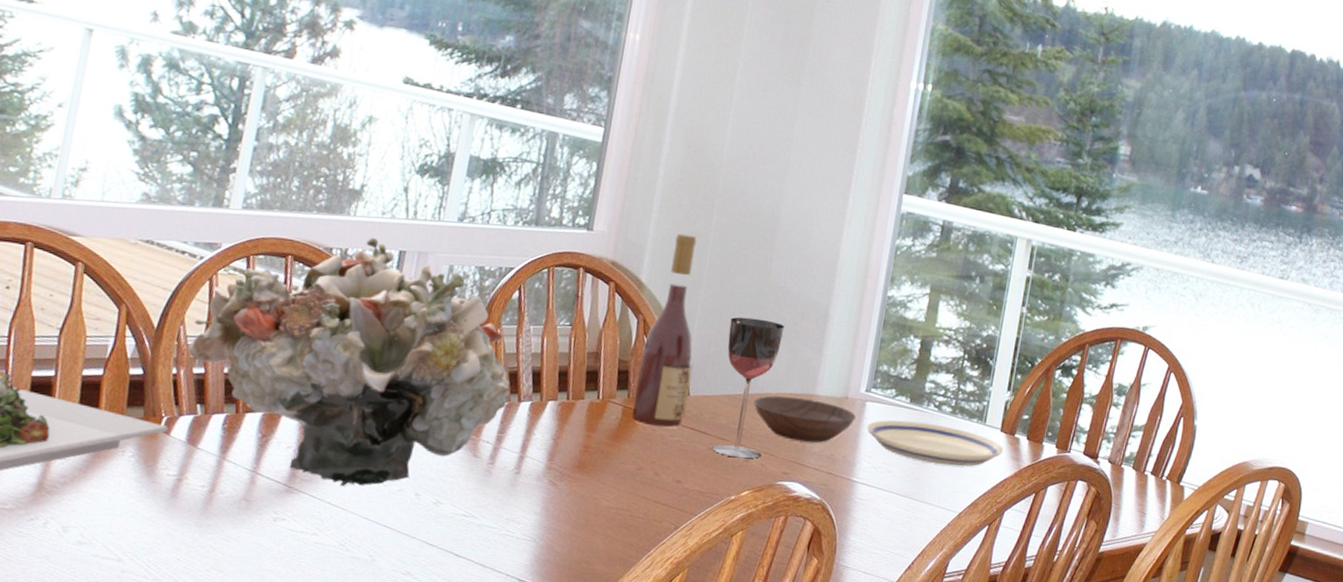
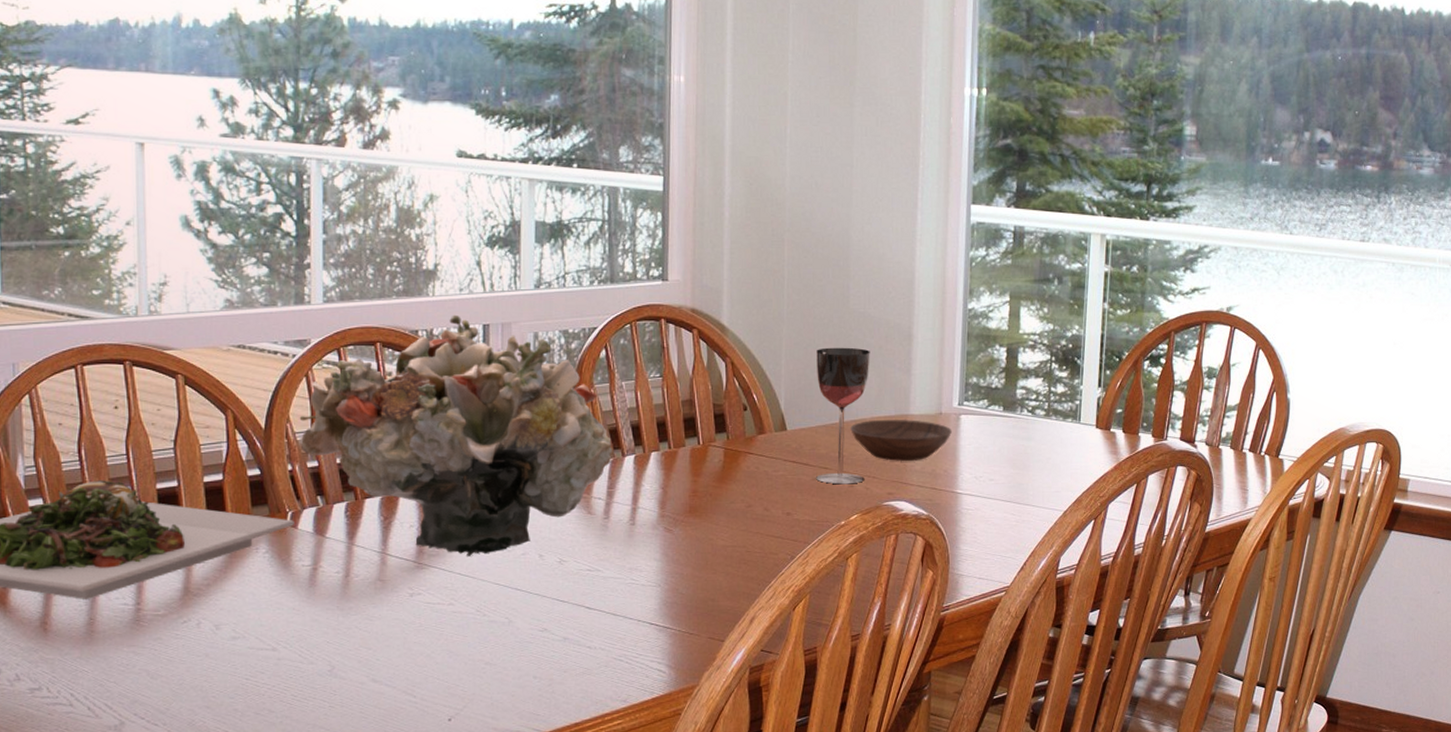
wine bottle: present [631,233,697,428] -> none [733,272,786,464]
plate: present [867,420,1003,467] -> none [964,428,1100,467]

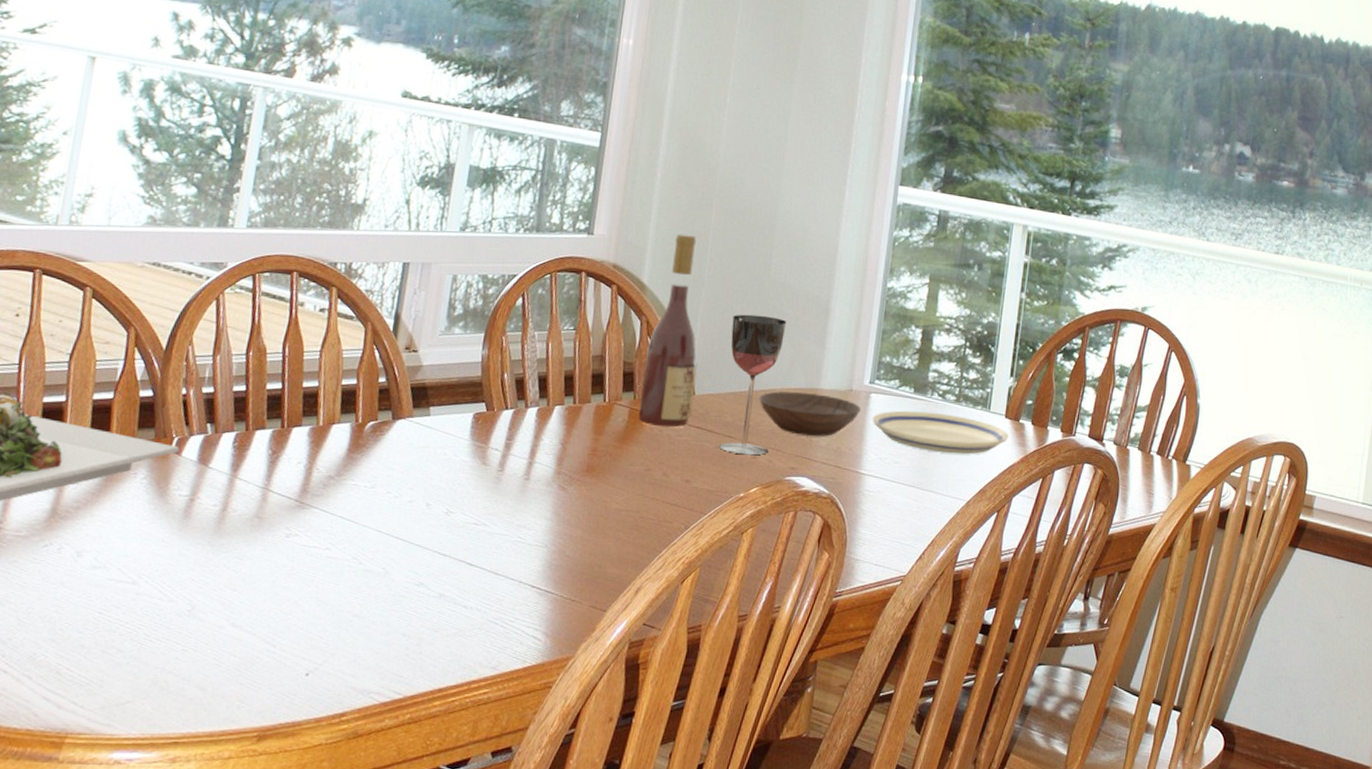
flower arrangement: present [298,314,613,556] -> none [197,250,517,499]
wine bottle: none [733,272,786,464] -> present [638,233,697,428]
plate: none [964,428,1100,467] -> present [872,410,1008,454]

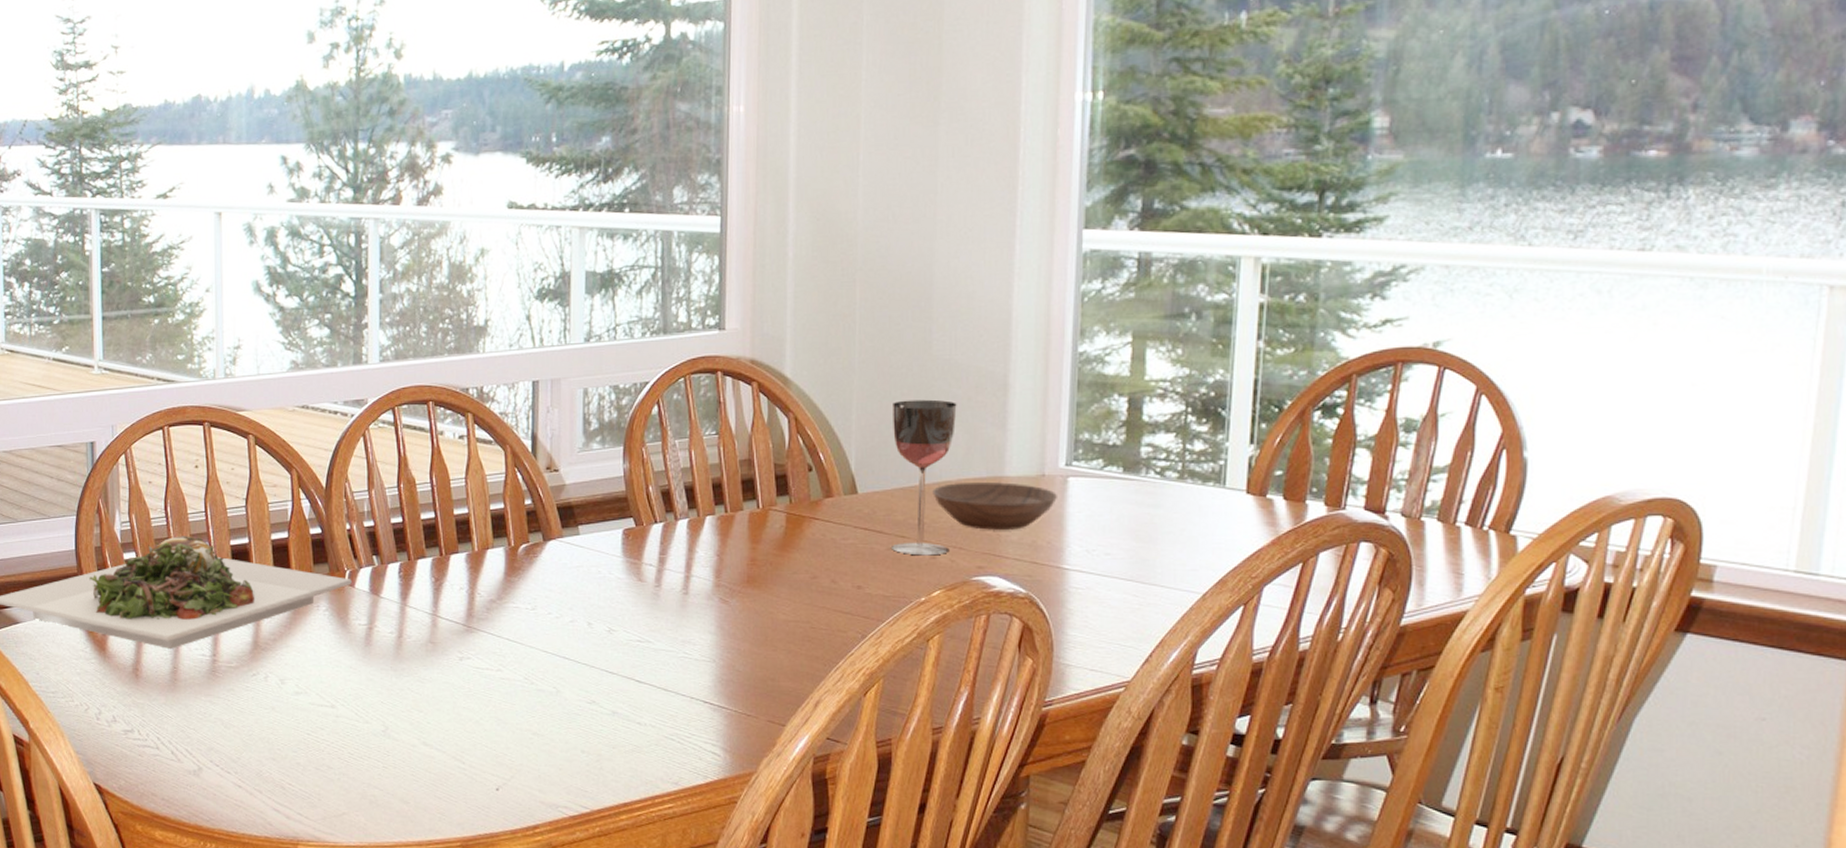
wine bottle: present [638,233,697,428] -> none [796,317,857,531]
plate: present [872,410,1008,454] -> none [1073,493,1252,540]

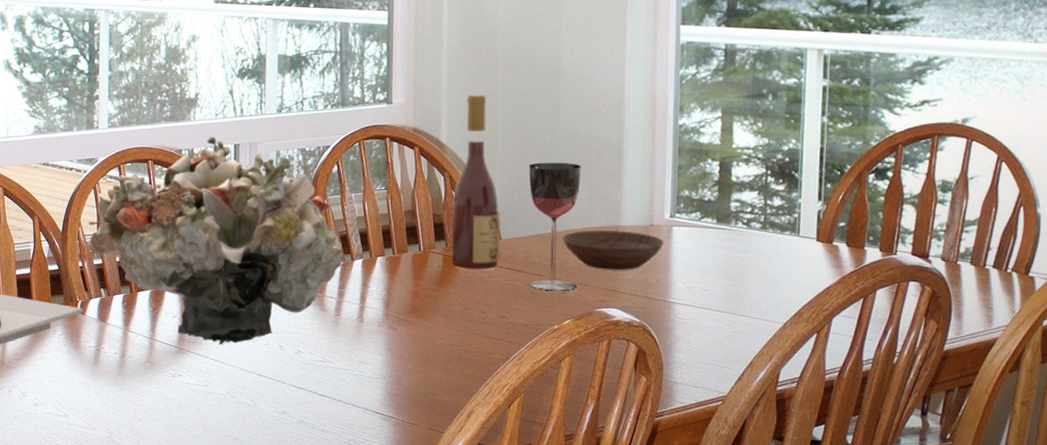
flower arrangement: none [356,371,666,621] -> present [87,136,344,344]
wine bottle: none [796,317,857,531] -> present [451,94,501,270]

